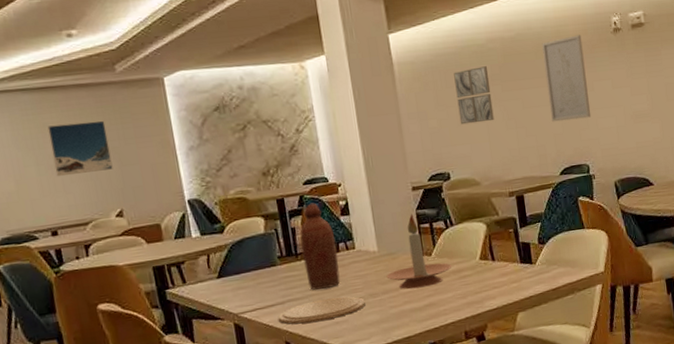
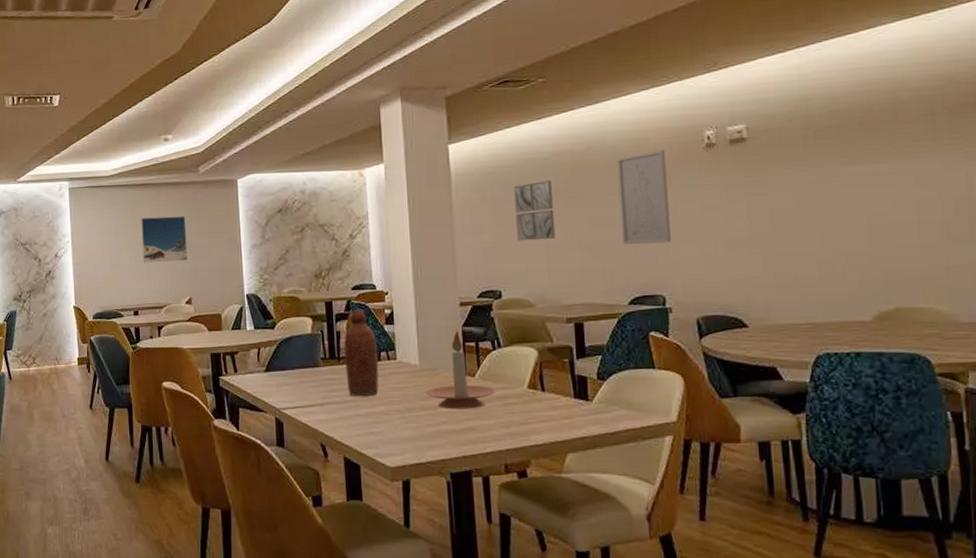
plate: present [277,296,365,324] -> none [315,407,402,429]

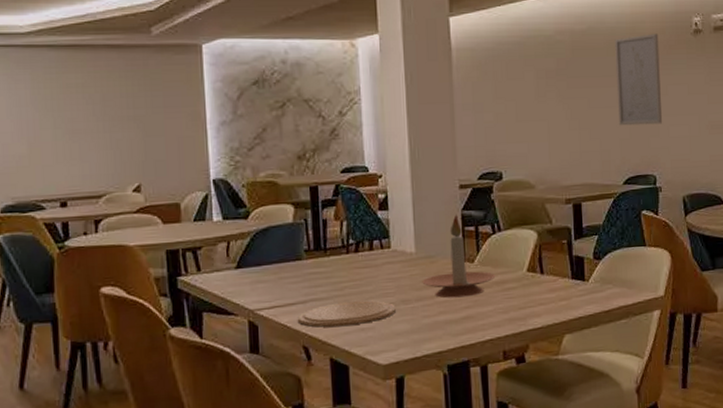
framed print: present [141,215,188,263] -> none [71,85,136,143]
plate: none [315,407,402,429] -> present [297,300,396,327]
bottle: present [344,308,379,396] -> none [331,193,371,290]
wall art: present [514,180,556,241] -> none [516,59,556,121]

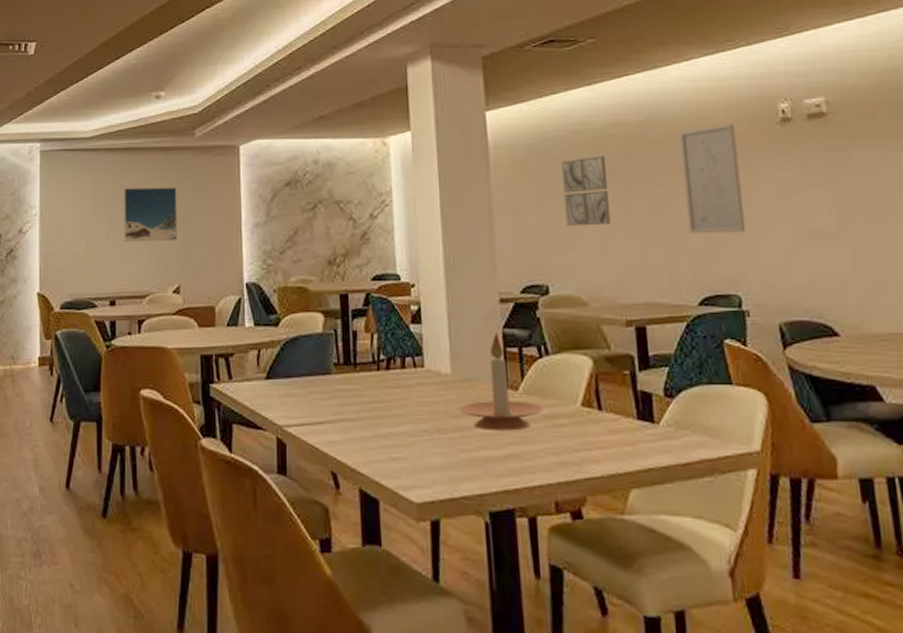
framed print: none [71,85,136,143] -> present [124,186,177,243]
plate: present [297,300,396,327] -> none [325,425,430,454]
wall art: none [516,59,556,121] -> present [562,156,611,227]

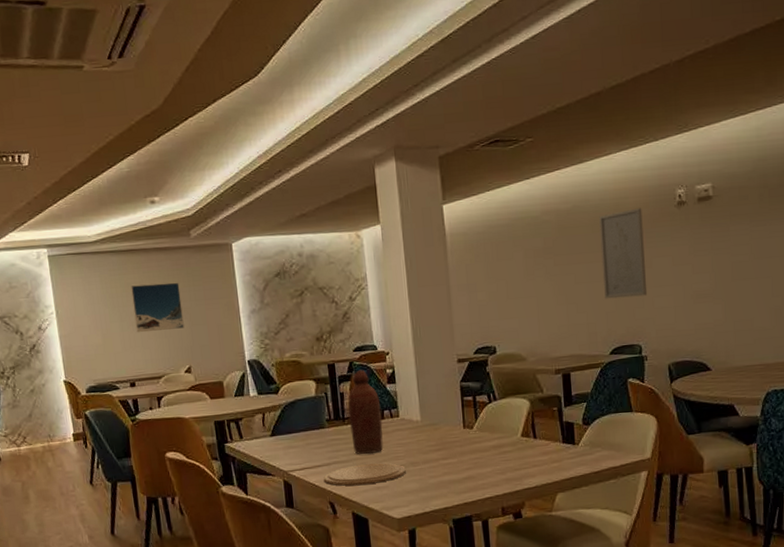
plate: none [325,425,430,454] -> present [323,463,406,486]
bottle: none [361,303,403,412] -> present [348,369,384,454]
candle holder: present [459,332,544,431] -> none [427,386,493,461]
wall art: present [562,156,611,227] -> none [506,239,545,298]

